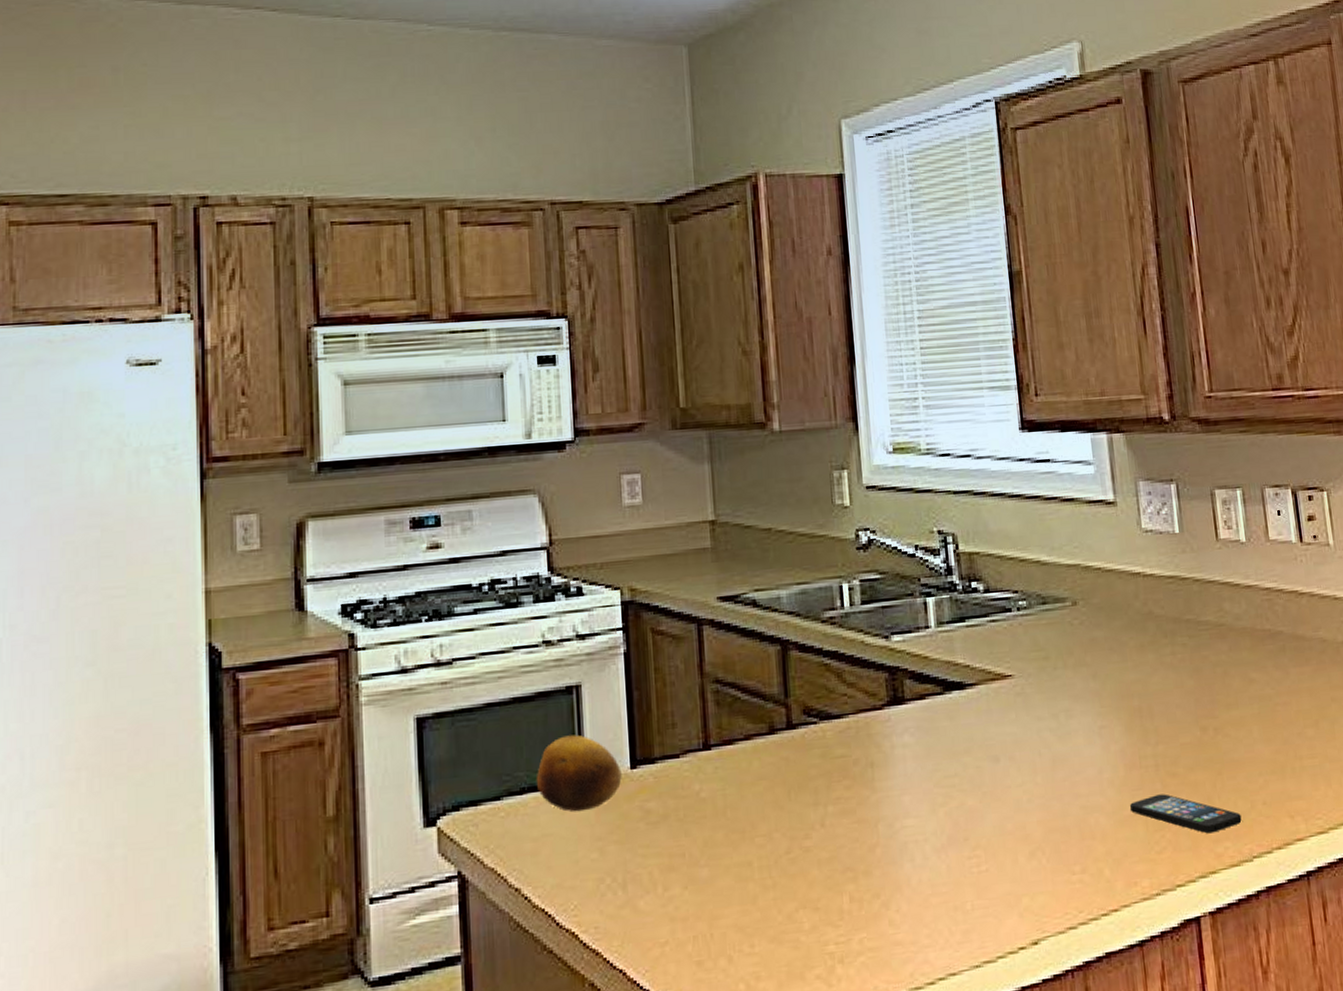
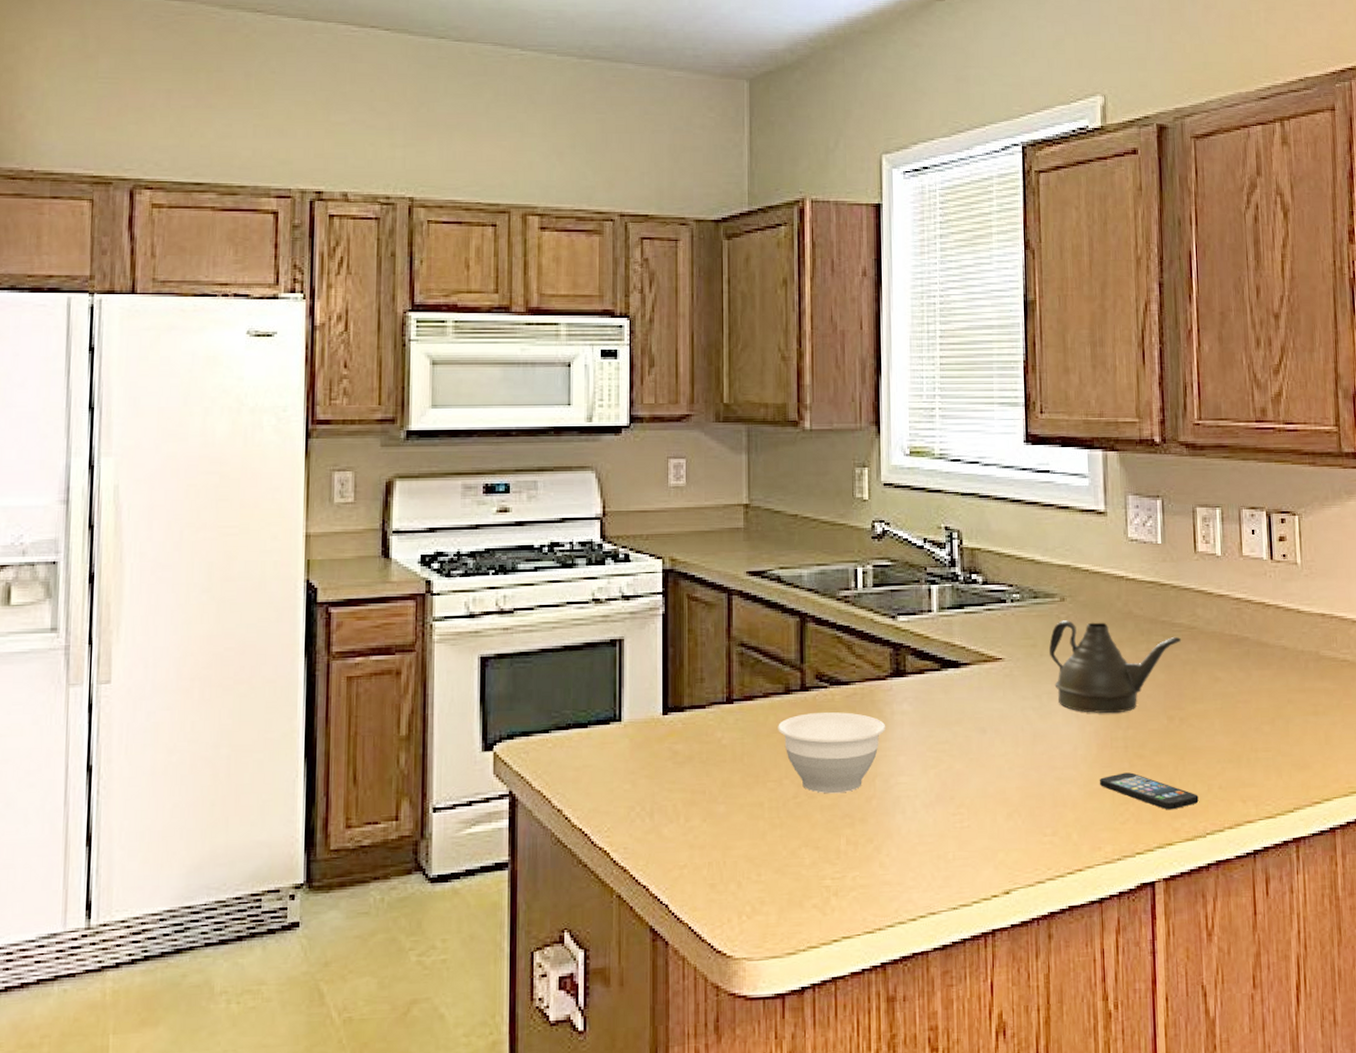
fruit: present [535,734,622,812] -> none [580,682,655,748]
bowl: none [763,750,887,846] -> present [778,711,886,794]
teapot: none [1063,625,1210,730] -> present [1049,620,1182,714]

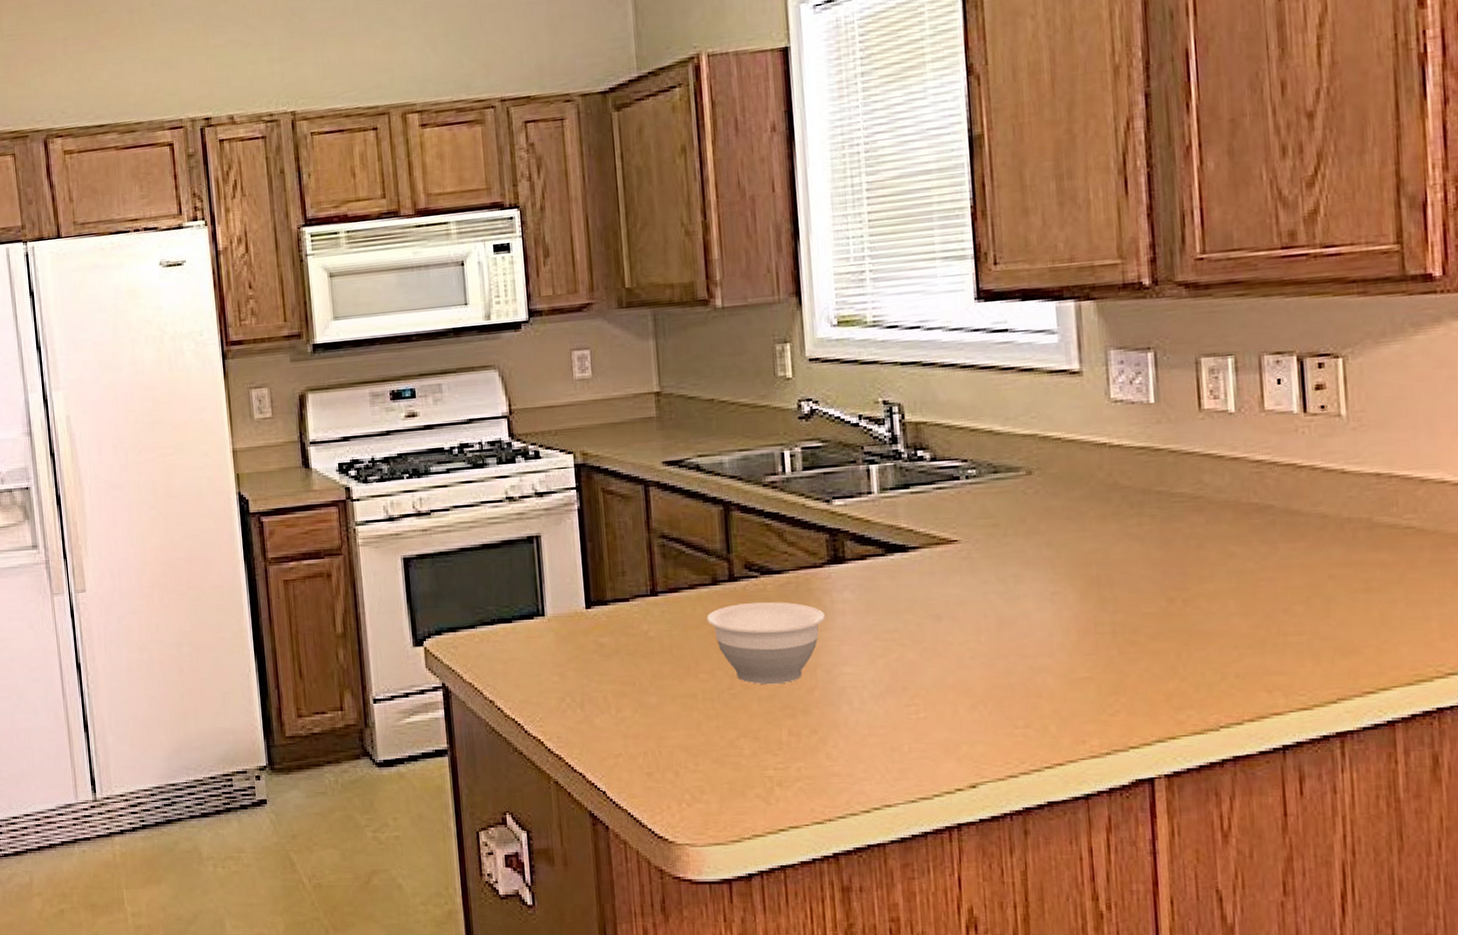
teapot: present [1049,620,1182,714] -> none [1014,495,1184,597]
smartphone: present [1100,772,1199,810] -> none [1082,660,1209,701]

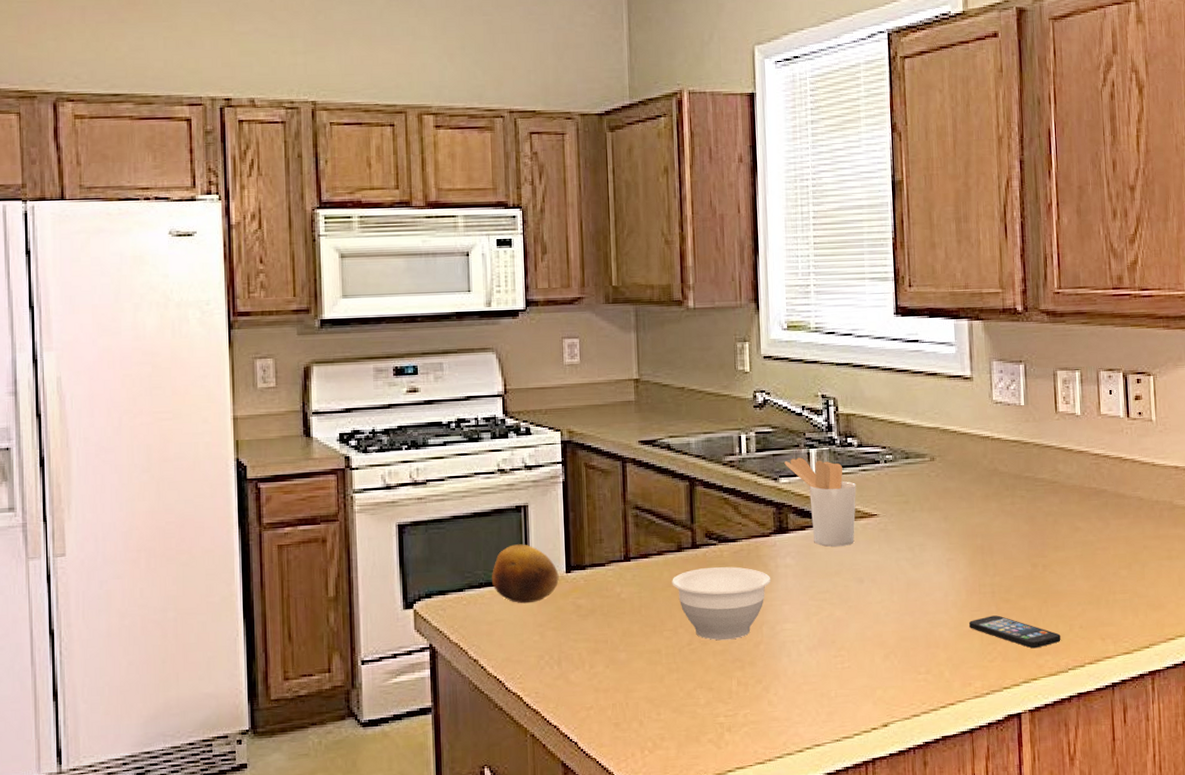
fruit: none [504,577,578,642] -> present [491,544,559,604]
utensil holder: none [838,475,930,579] -> present [784,457,857,547]
smartphone: none [1082,660,1209,701] -> present [969,615,1061,649]

